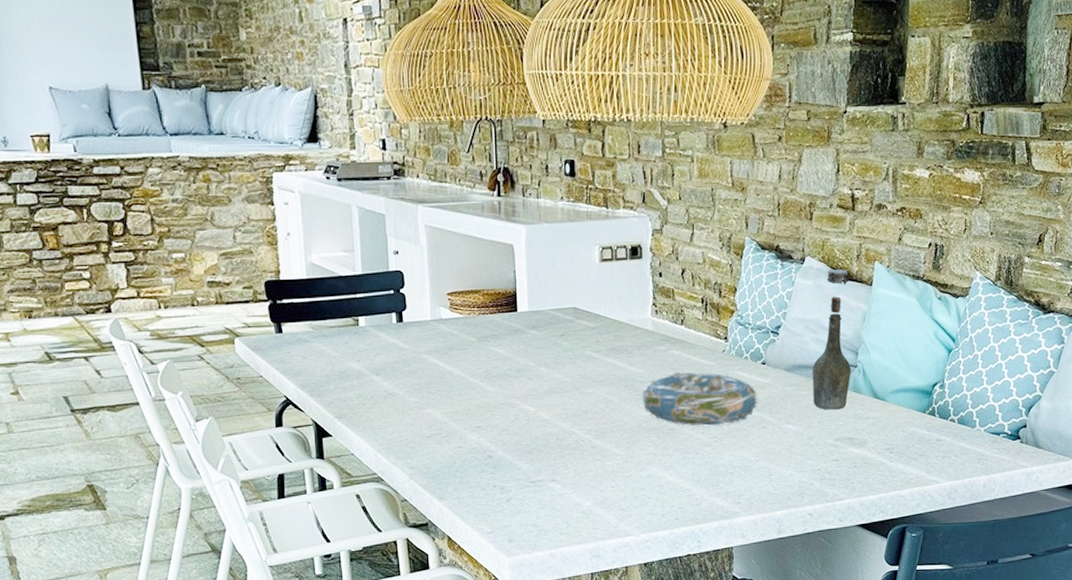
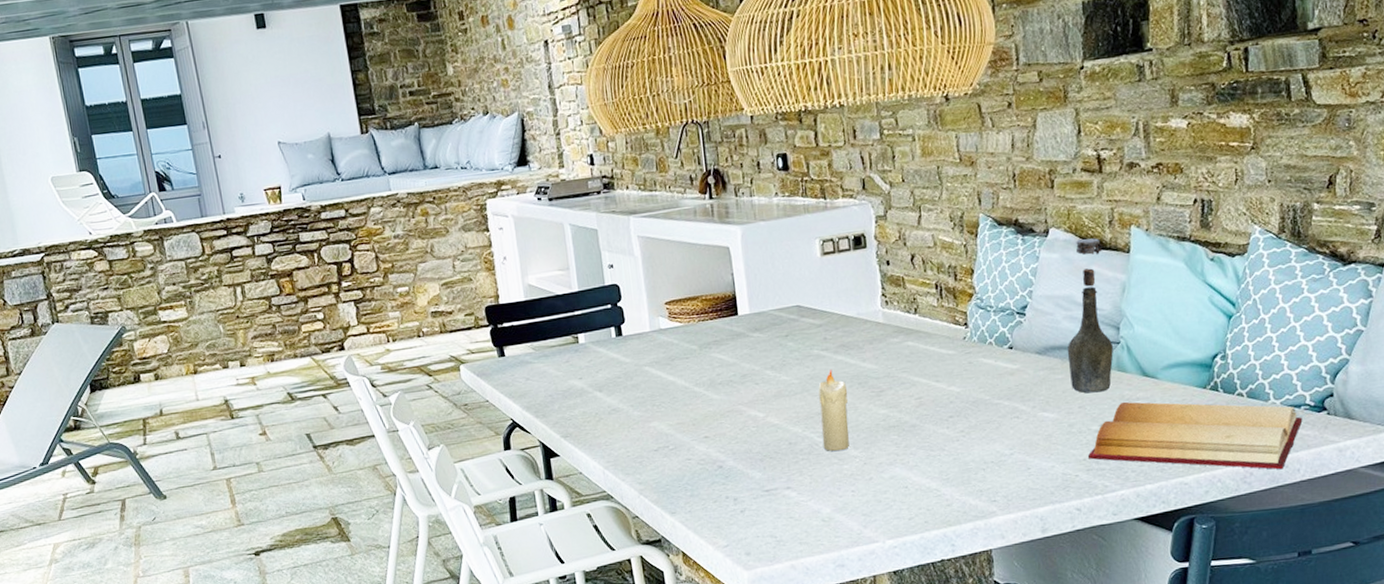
candle: none [588,371,615,449] -> present [818,370,849,452]
decorative bowl: present [643,372,758,427] -> none [878,362,1008,422]
bible: none [822,419,1001,488] -> present [1087,401,1303,470]

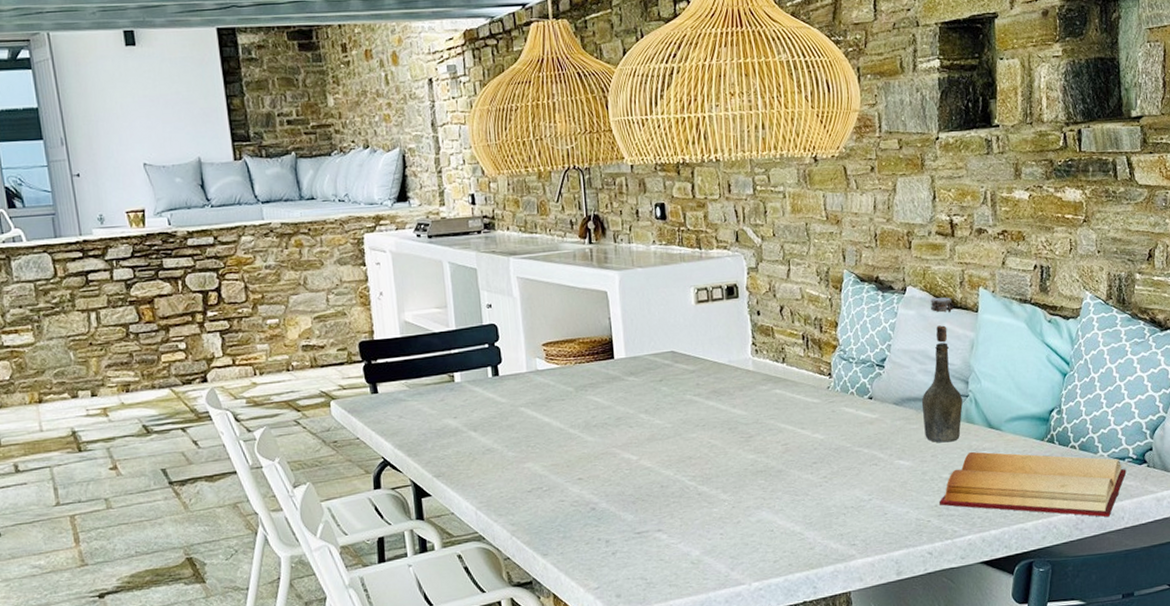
candle: present [818,370,849,452] -> none [690,415,719,495]

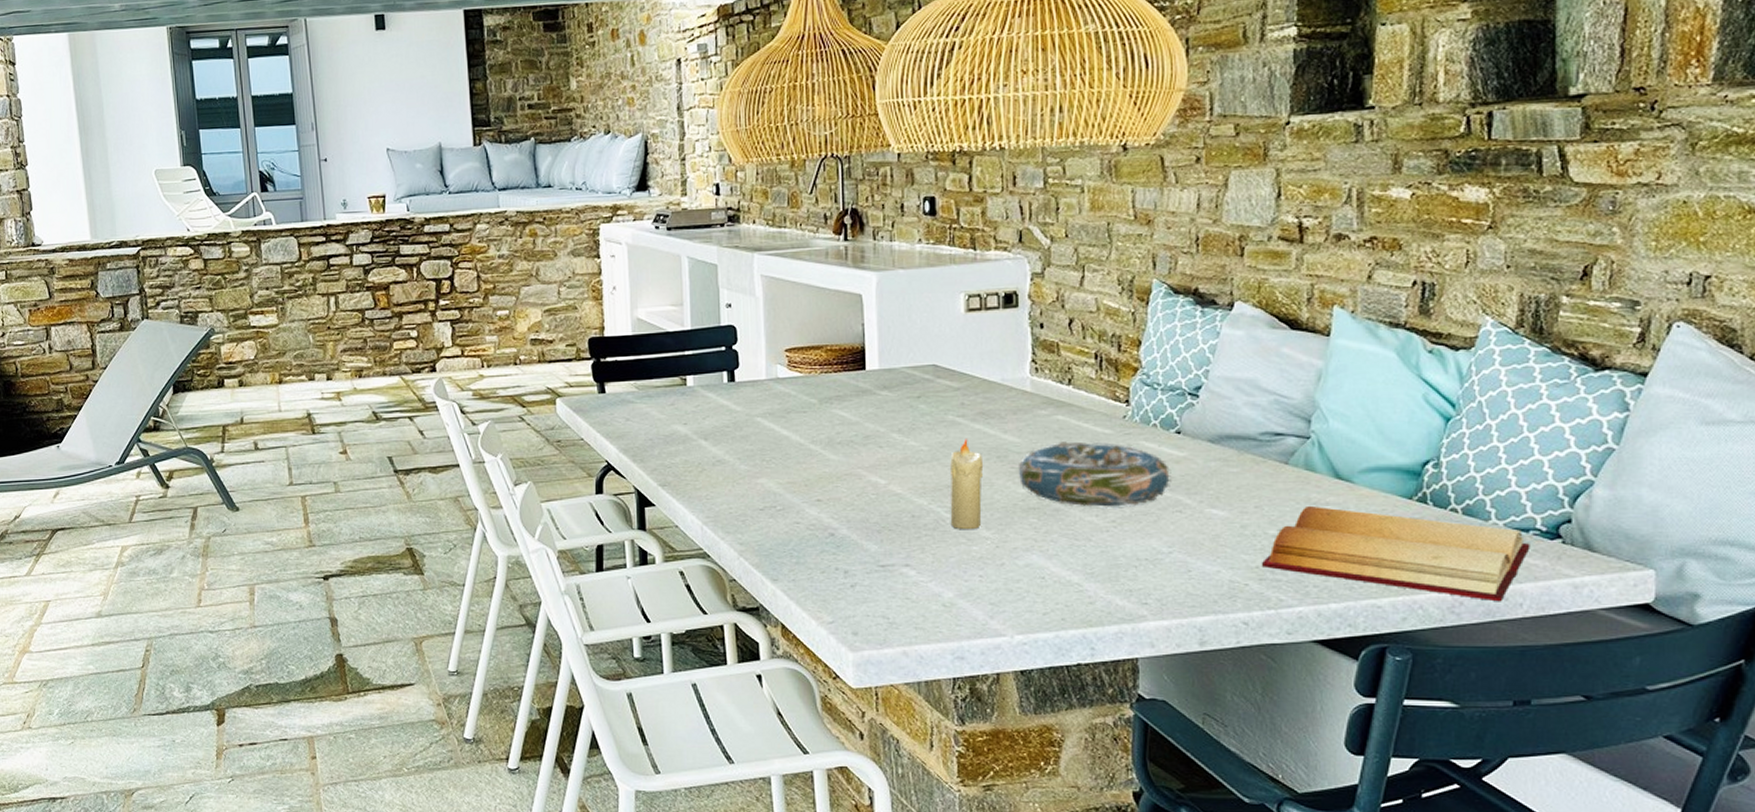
candle: none [690,415,719,495] -> present [950,439,984,530]
decorative bowl: none [747,410,868,467] -> present [1019,441,1172,509]
bottle: present [921,297,963,443] -> none [1245,316,1301,492]

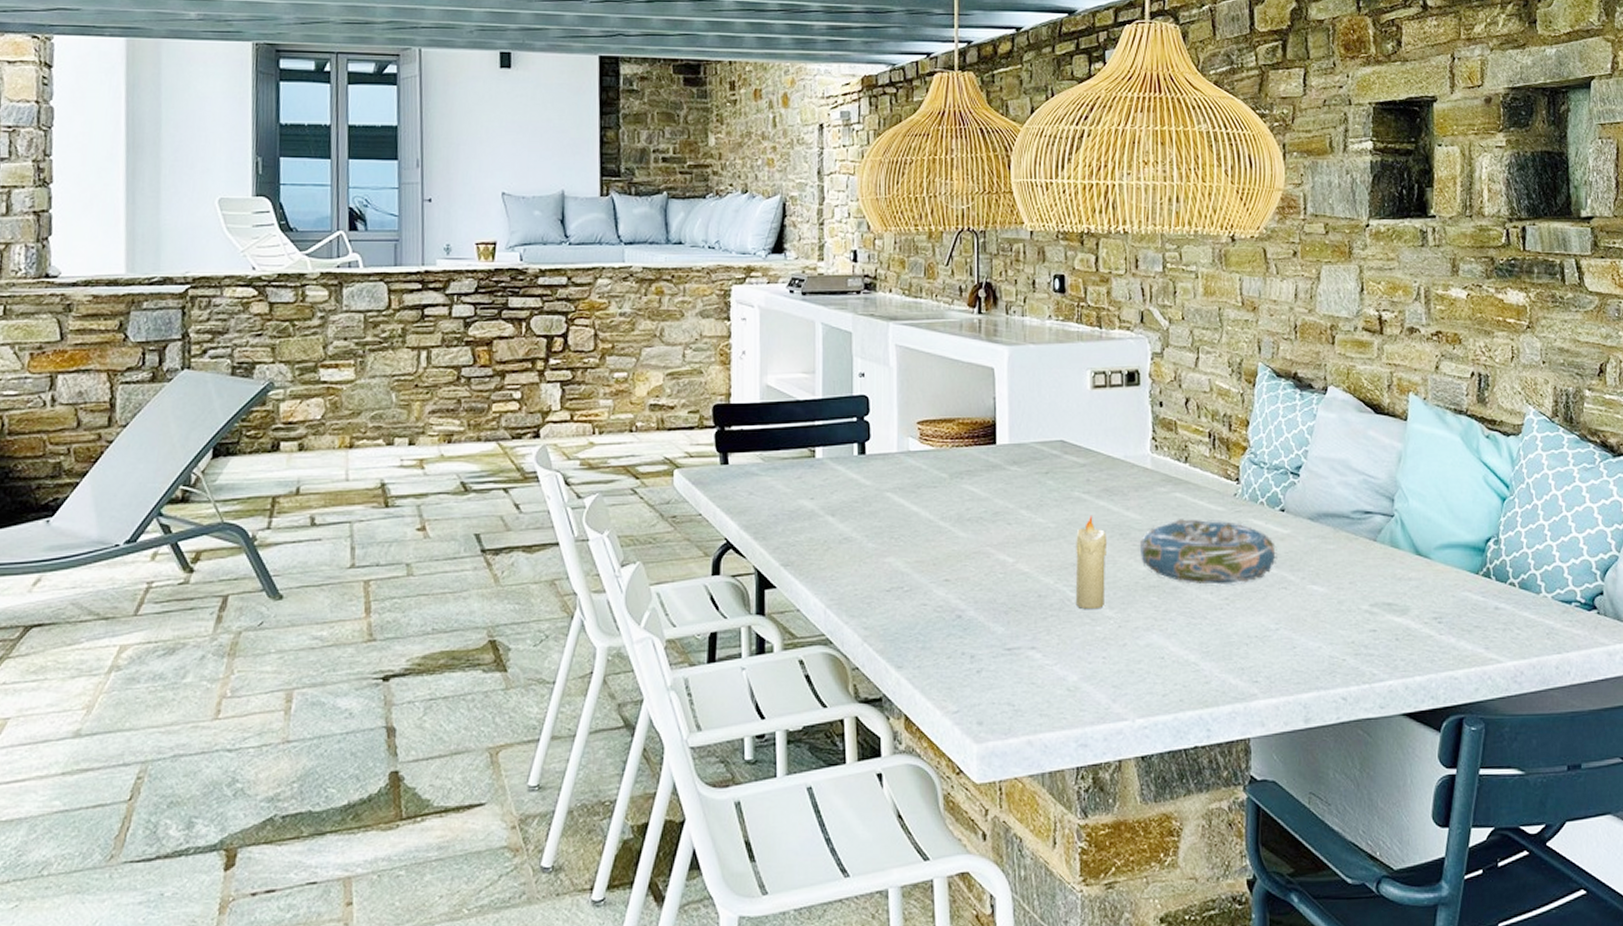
bible: present [1261,505,1530,602] -> none [1356,581,1573,671]

